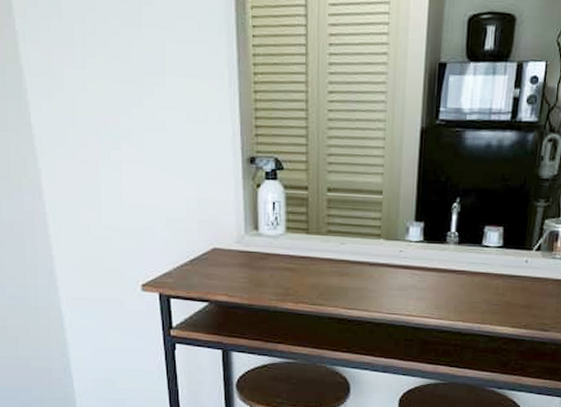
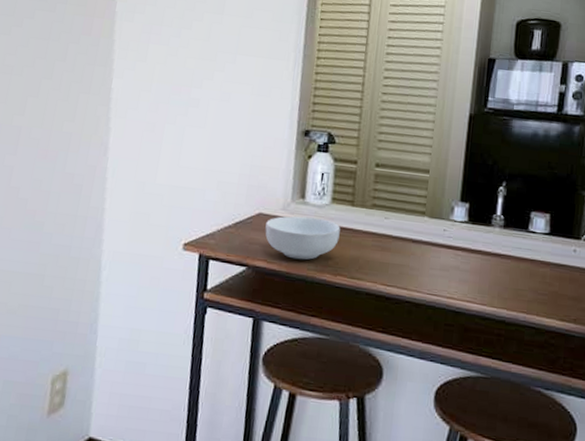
cereal bowl: none [222,248,297,291] -> present [265,216,341,260]

